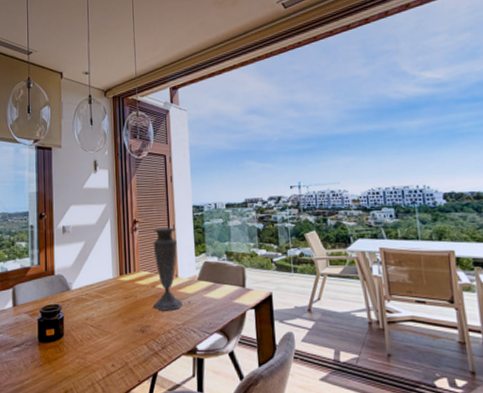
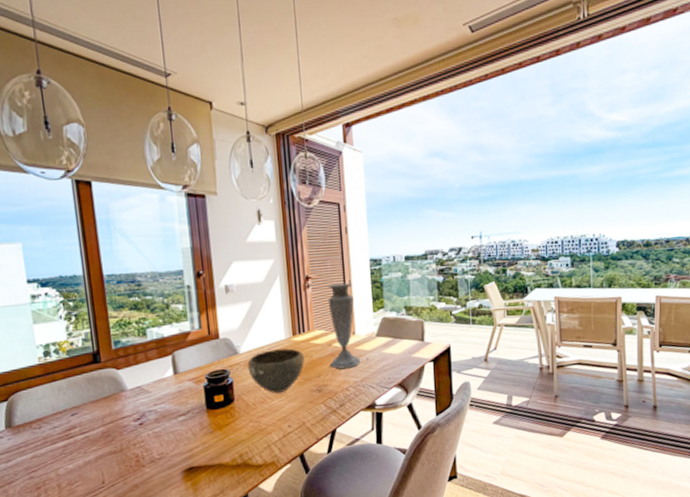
bowl: none [78,287,129,332] -> present [247,348,304,394]

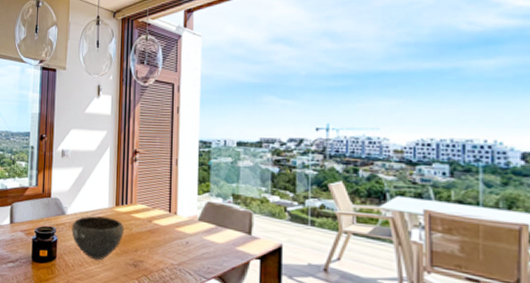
vase: present [328,283,361,369] -> none [148,160,180,249]

